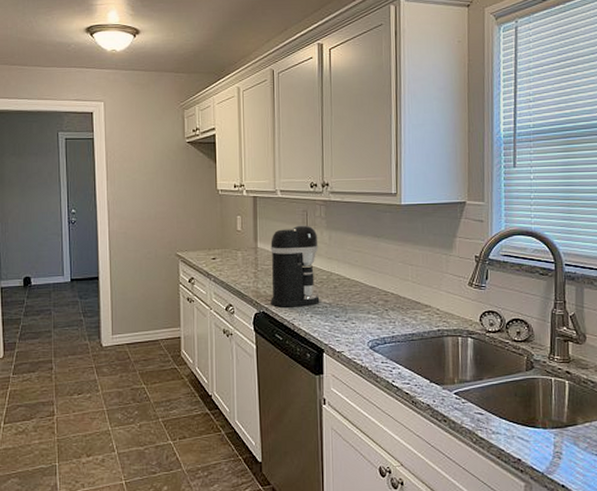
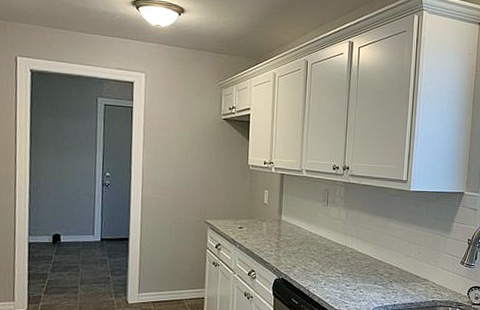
coffee maker: present [271,225,320,307] -> none [290,202,336,275]

